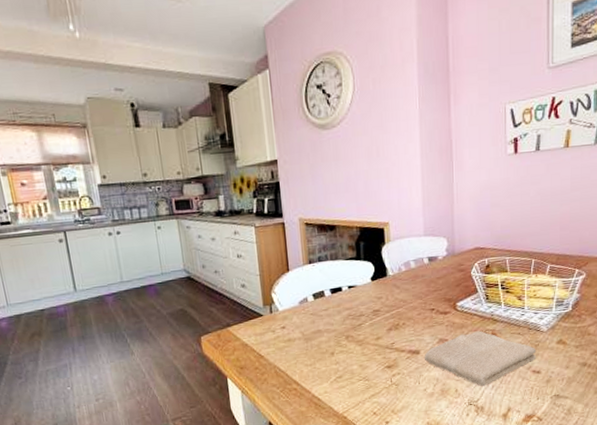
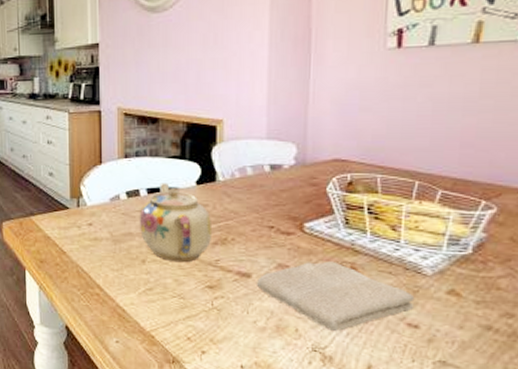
teapot: none [326,282,387,351] -> present [139,183,213,263]

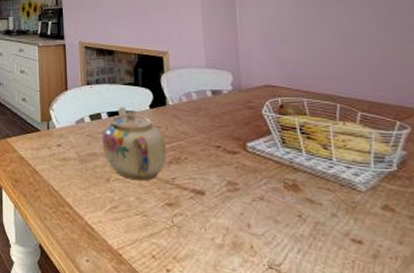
washcloth: present [257,261,415,332] -> none [211,179,355,249]

